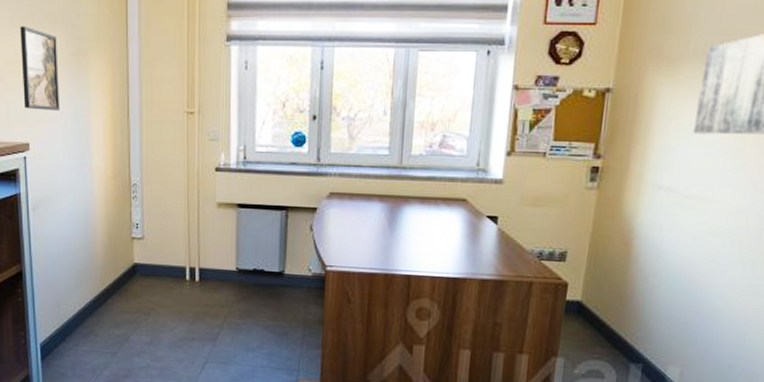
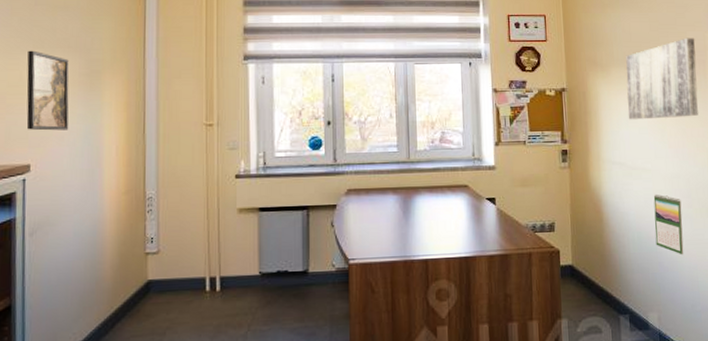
calendar: none [696,231,745,307] -> present [653,194,684,255]

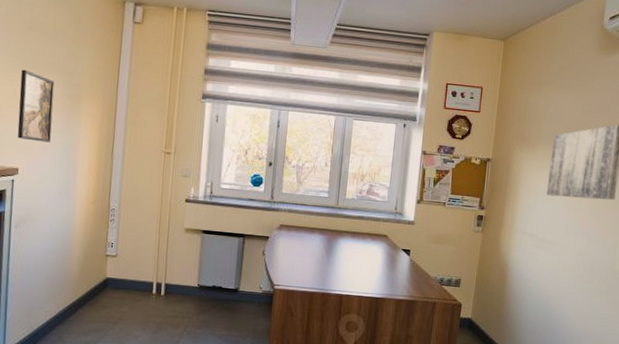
calendar: present [653,194,684,255] -> none [552,267,583,325]

